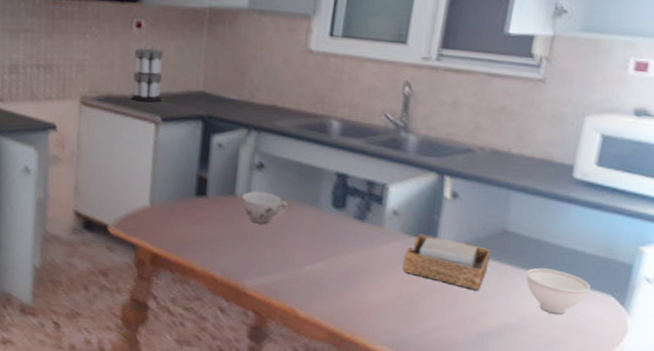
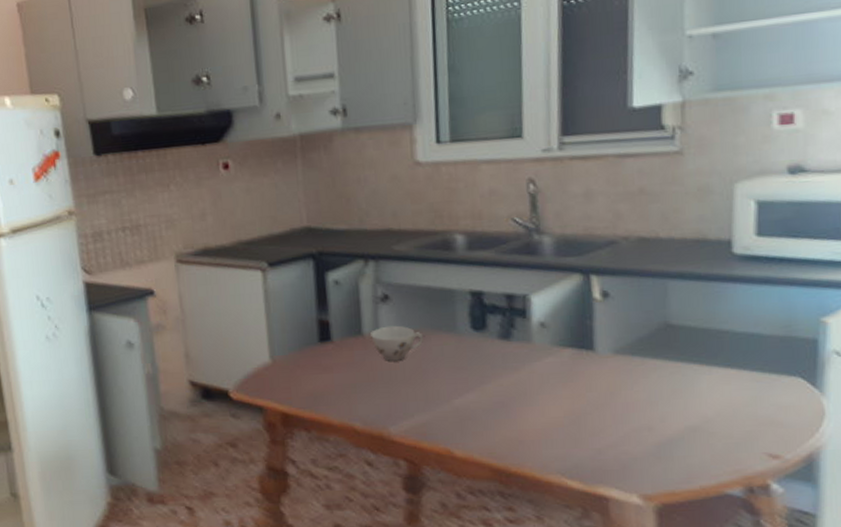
spice rack: present [131,42,164,103] -> none [225,182,263,250]
napkin holder: present [402,233,492,290] -> none [561,343,658,396]
bowl: present [525,267,591,315] -> none [699,358,775,408]

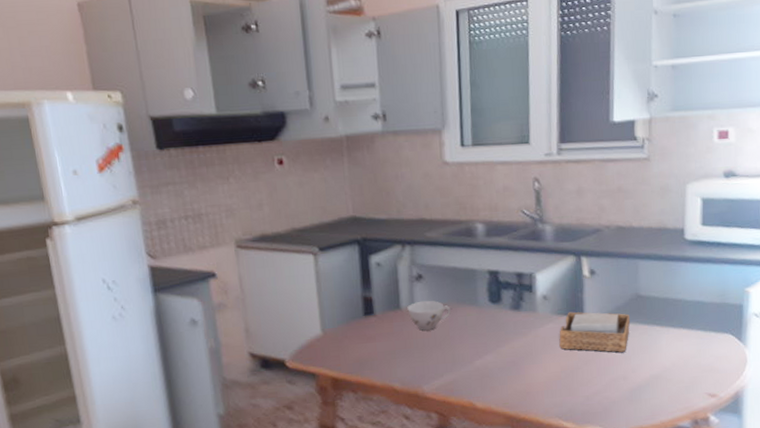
napkin holder: none [561,343,658,396] -> present [559,311,631,353]

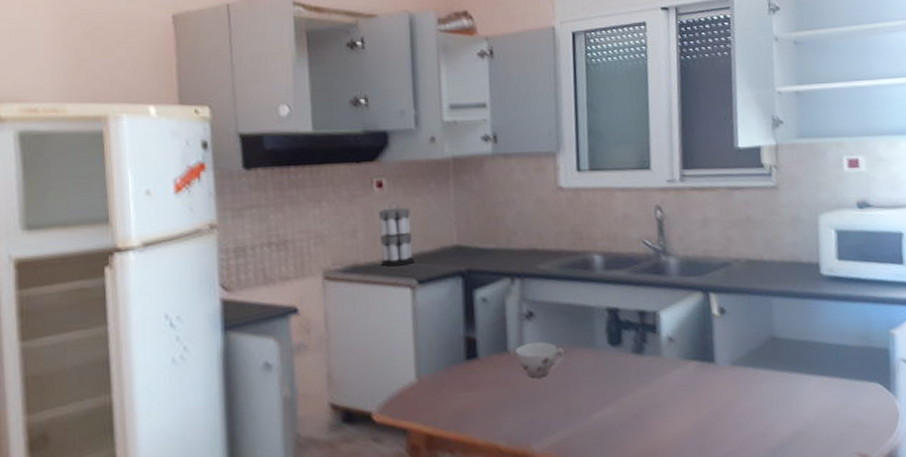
spice rack: none [280,177,315,236] -> present [378,201,414,267]
napkin holder: present [559,311,631,353] -> none [687,356,767,404]

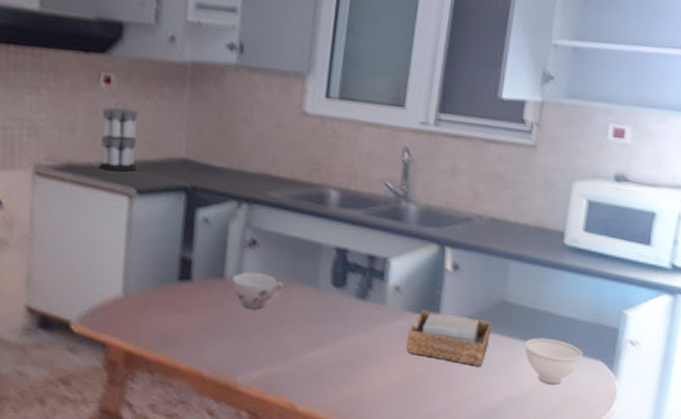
napkin holder: none [687,356,767,404] -> present [406,310,492,366]
bowl: none [800,367,859,413] -> present [524,338,583,384]

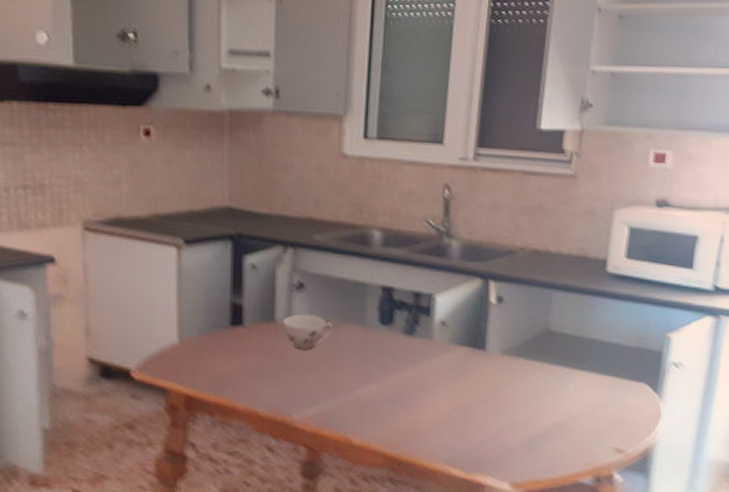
spice rack: present [99,100,138,172] -> none [144,152,181,223]
napkin holder: present [406,310,492,366] -> none [455,342,538,394]
bowl: present [524,338,583,384] -> none [570,364,628,408]

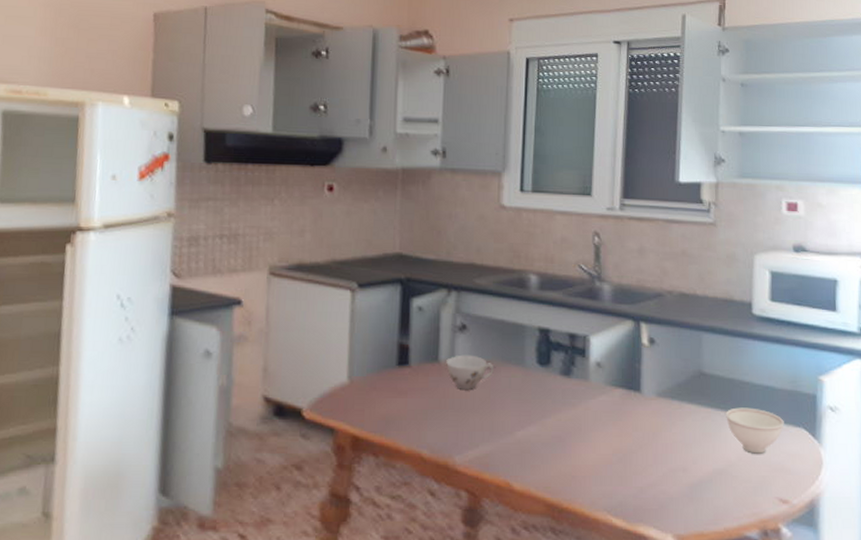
bowl: none [570,364,628,408] -> present [726,407,784,454]

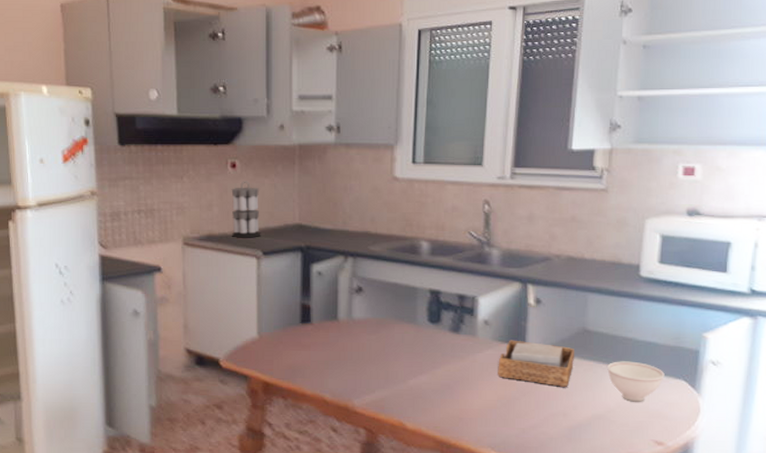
spice rack: none [325,205,357,268] -> present [231,181,260,238]
teacup: present [446,355,494,389] -> none [345,314,388,344]
napkin holder: none [612,384,692,438] -> present [498,340,575,387]

